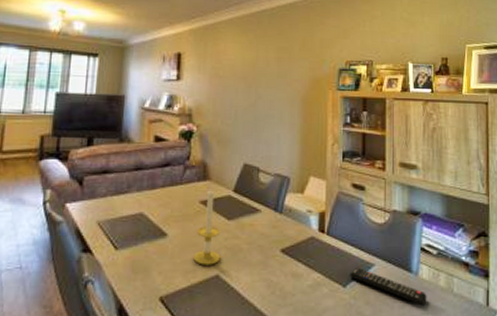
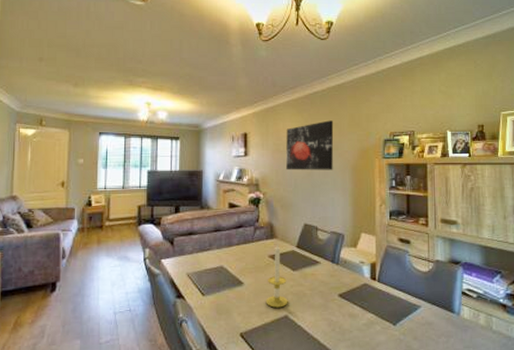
wall art: none [226,43,283,102] -> present [286,120,334,170]
remote control: present [350,267,427,306] -> none [399,308,469,341]

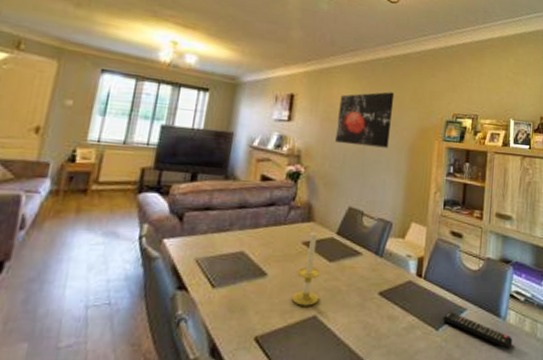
remote control: none [399,308,469,341] -> present [443,311,513,349]

